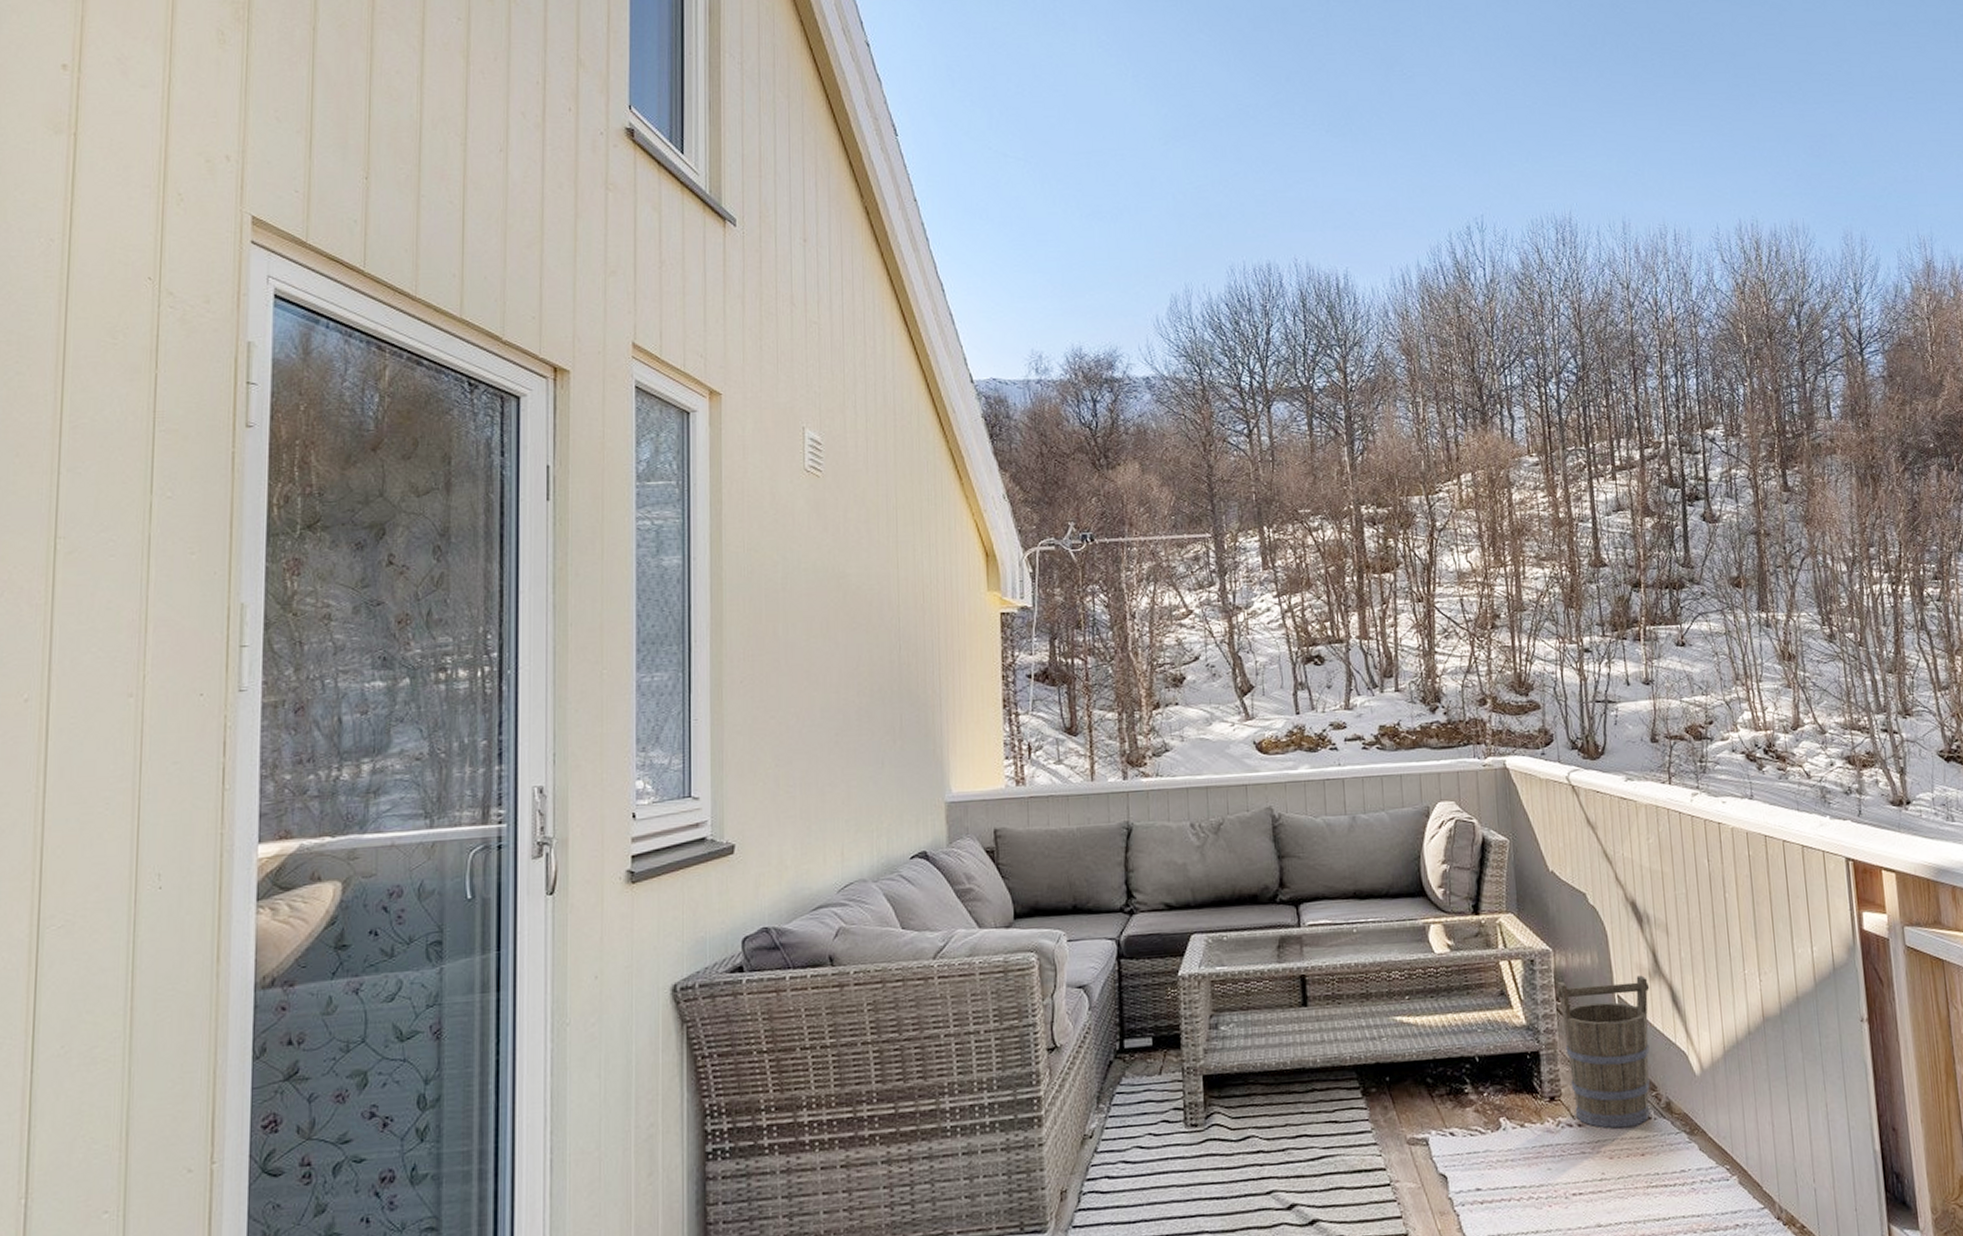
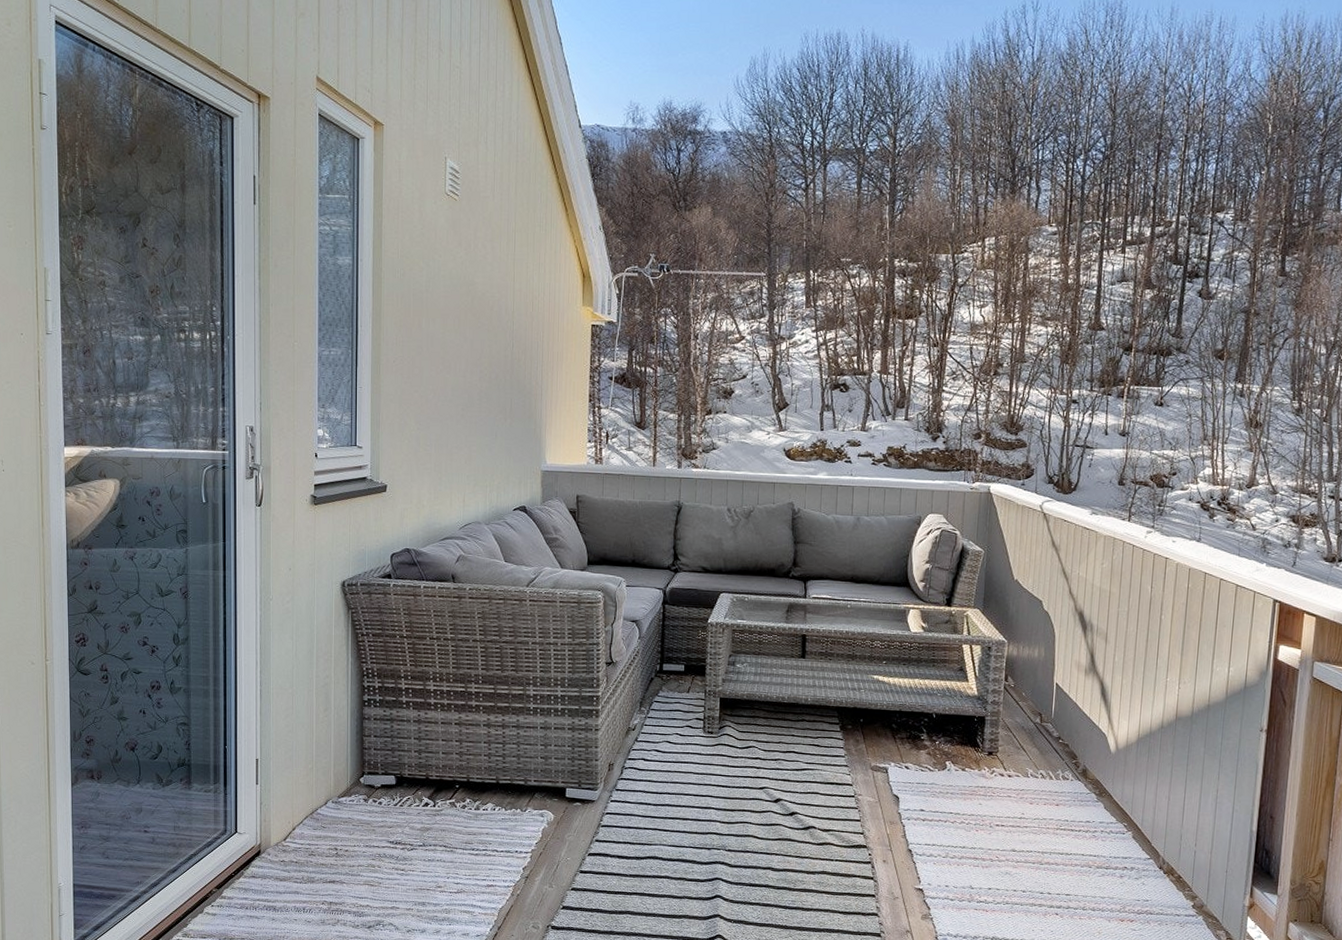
bucket: present [1556,975,1651,1129] -> none [1006,667,1084,783]

